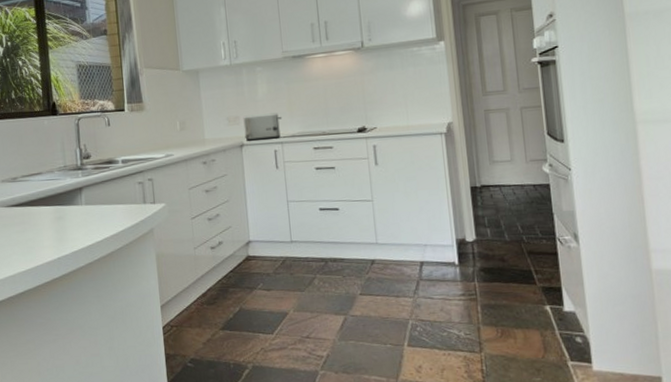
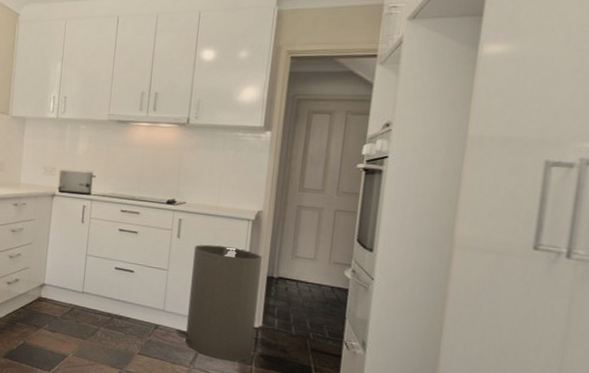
garbage can: none [392,164,472,282] -> present [175,244,262,362]

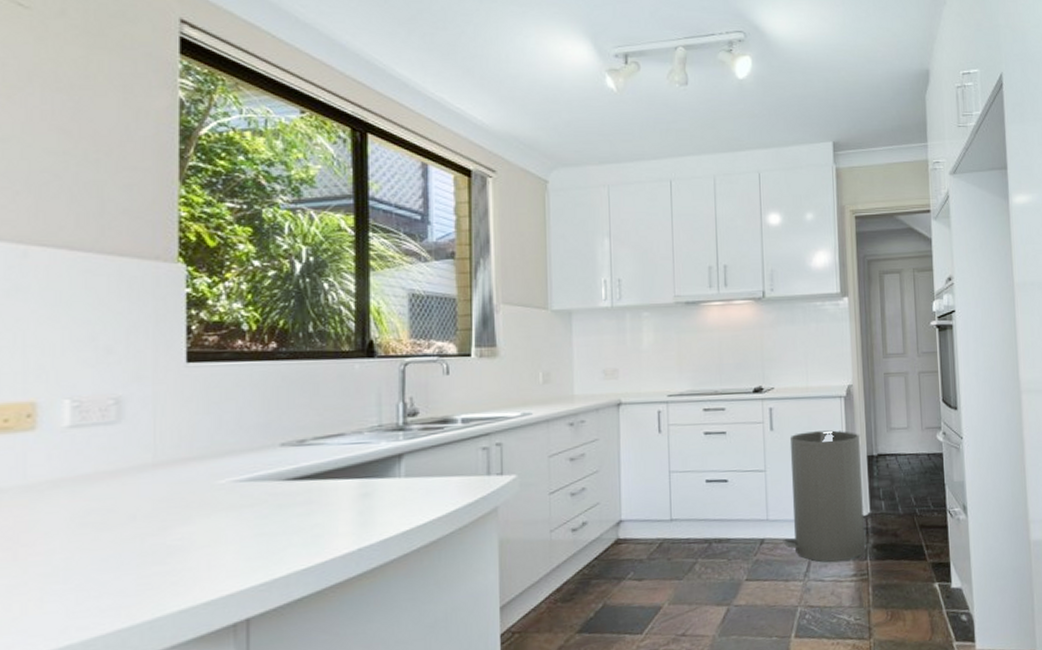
toaster: present [58,168,97,196] -> none [623,366,670,400]

